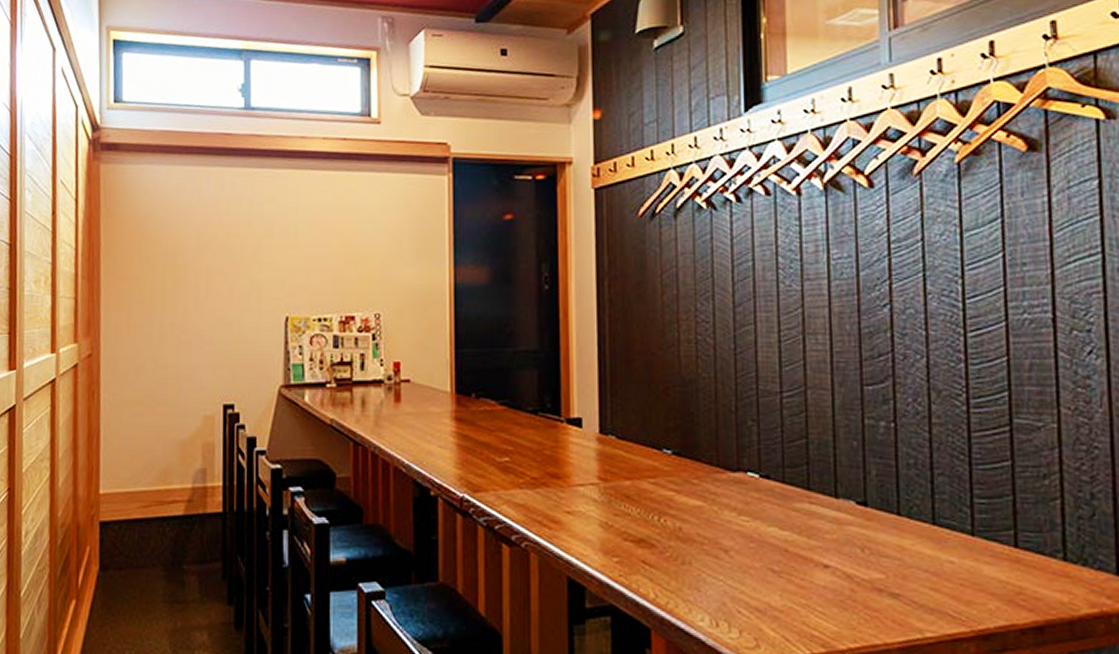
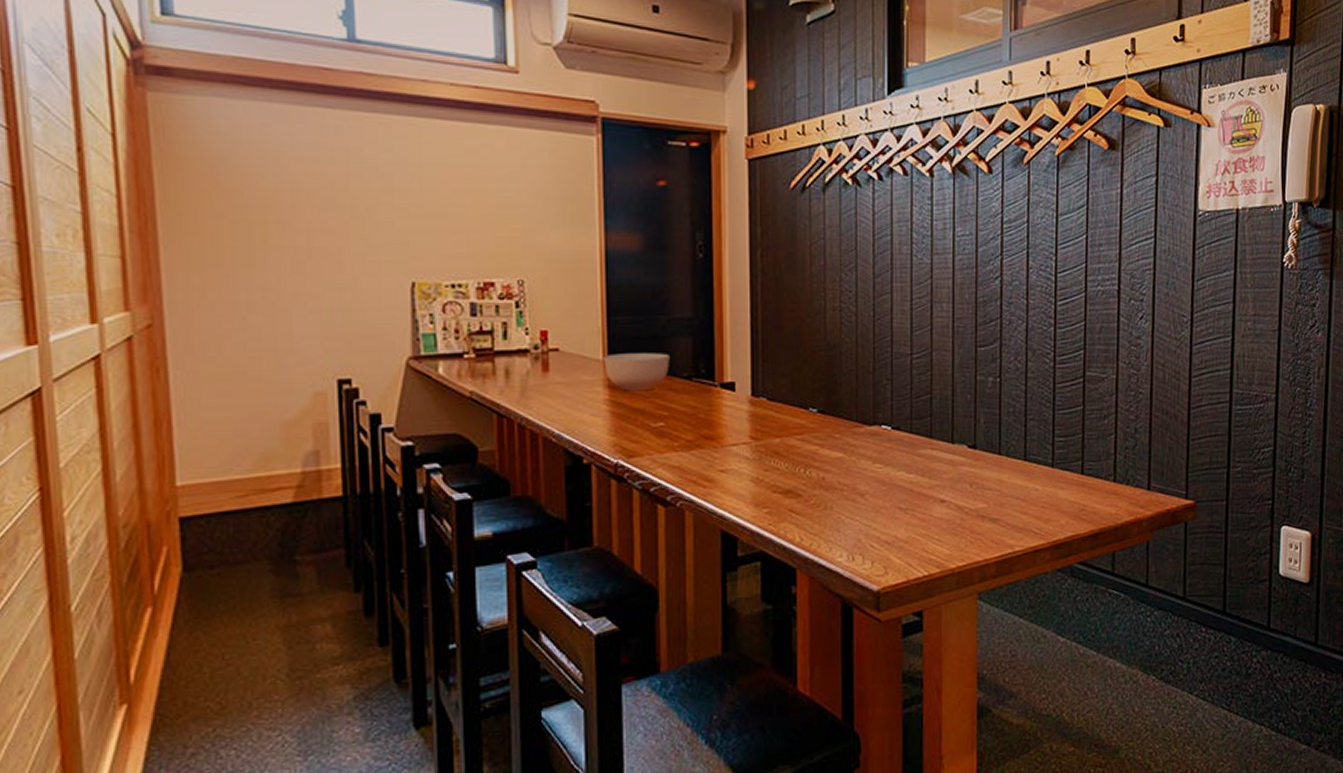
bowl: none [451,385,515,424] -> present [604,353,670,391]

